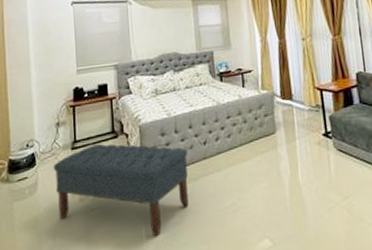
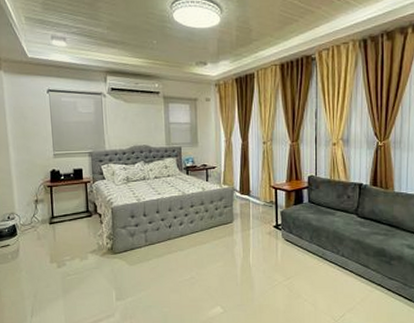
bench: present [53,143,189,236] -> none [32,221,154,299]

